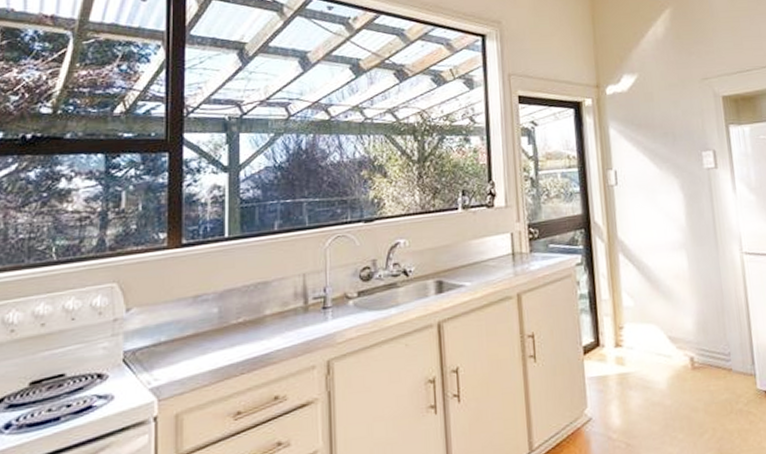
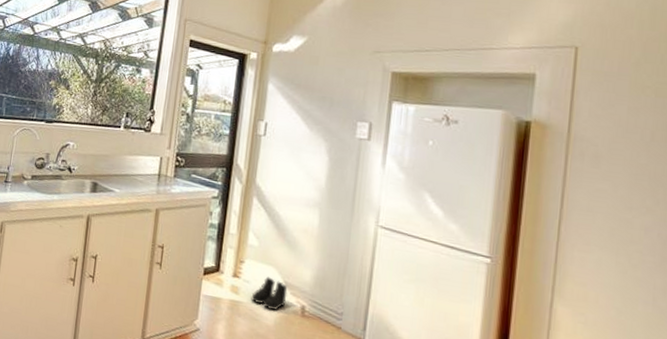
boots: none [638,336,675,373] -> present [251,276,288,310]

